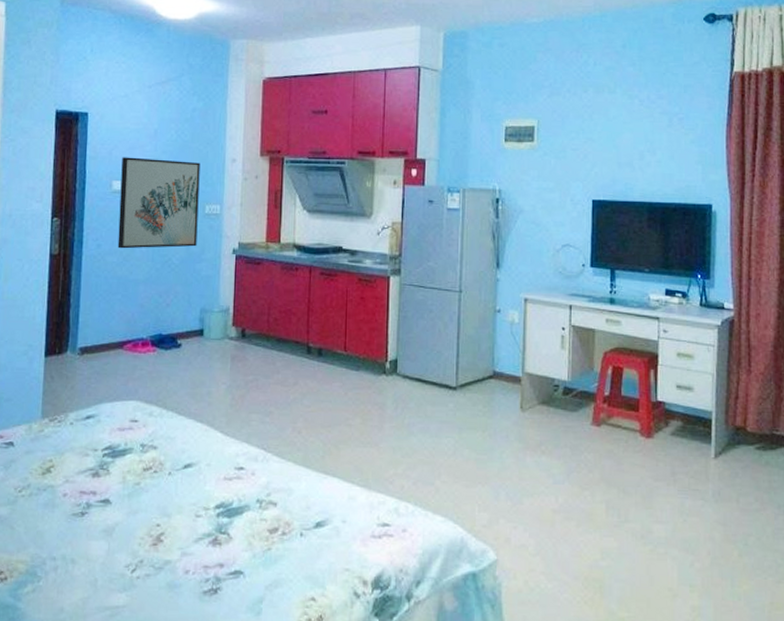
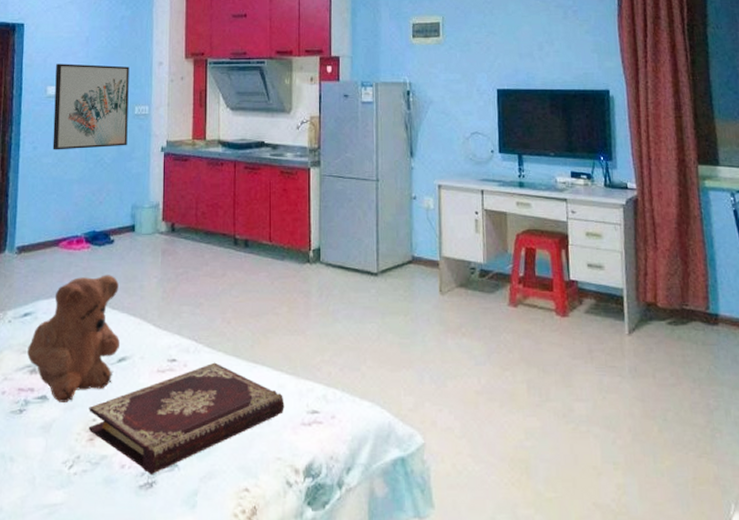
teddy bear: none [90,379,187,507] -> present [27,275,121,402]
book: none [152,472,355,581] -> present [88,362,285,474]

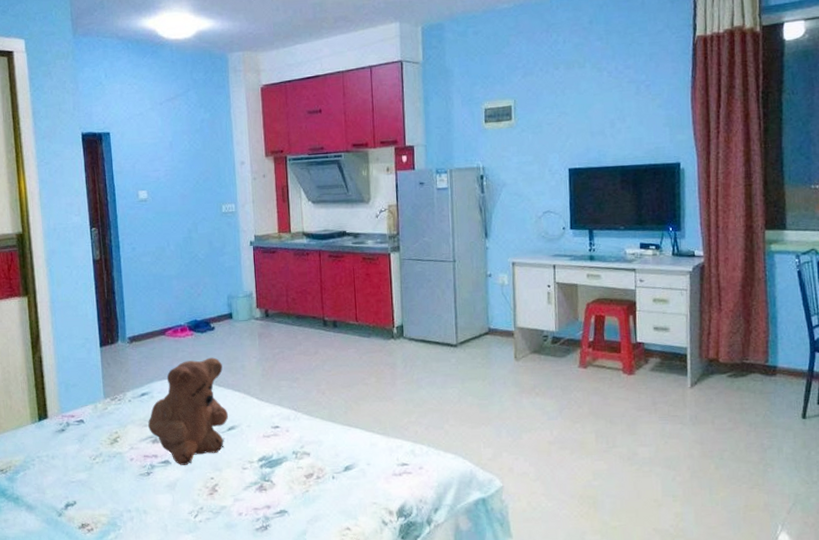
wall art: present [52,64,129,150] -> none [144,167,218,250]
book: present [88,362,285,474] -> none [206,427,378,519]

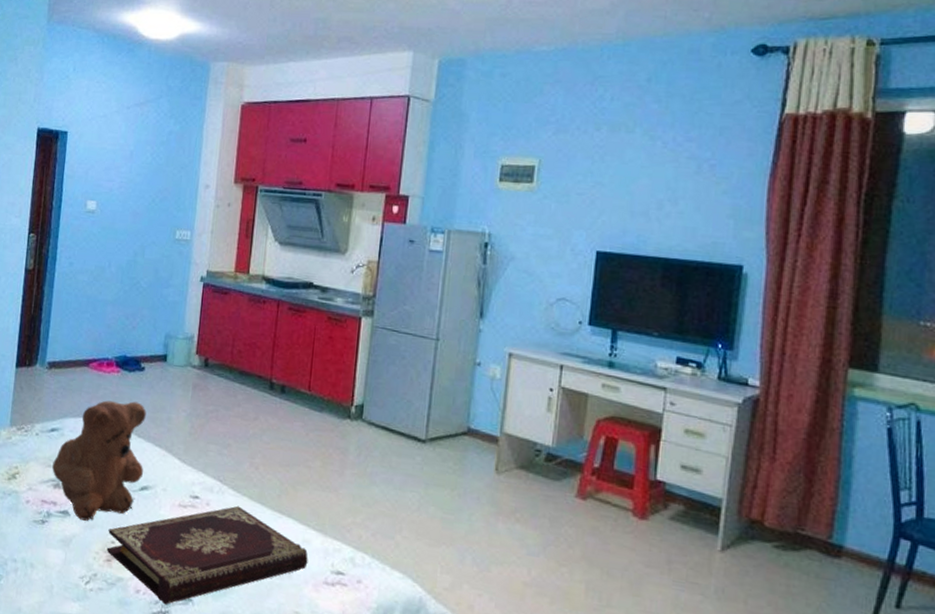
book: none [206,427,378,519] -> present [106,505,308,604]

